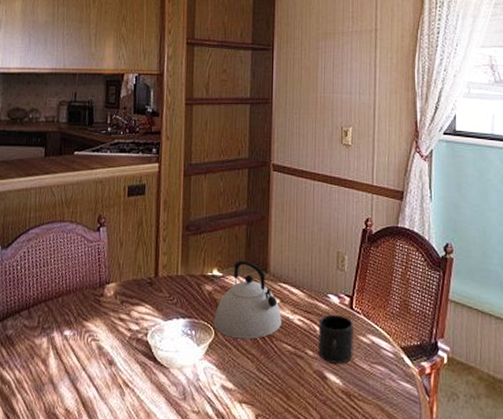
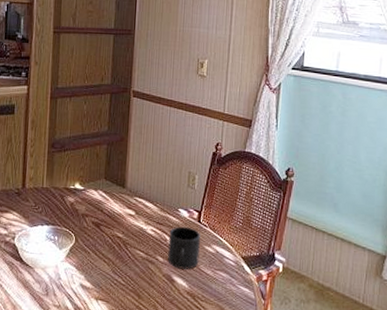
kettle: present [214,260,282,340] -> none [75,176,136,246]

